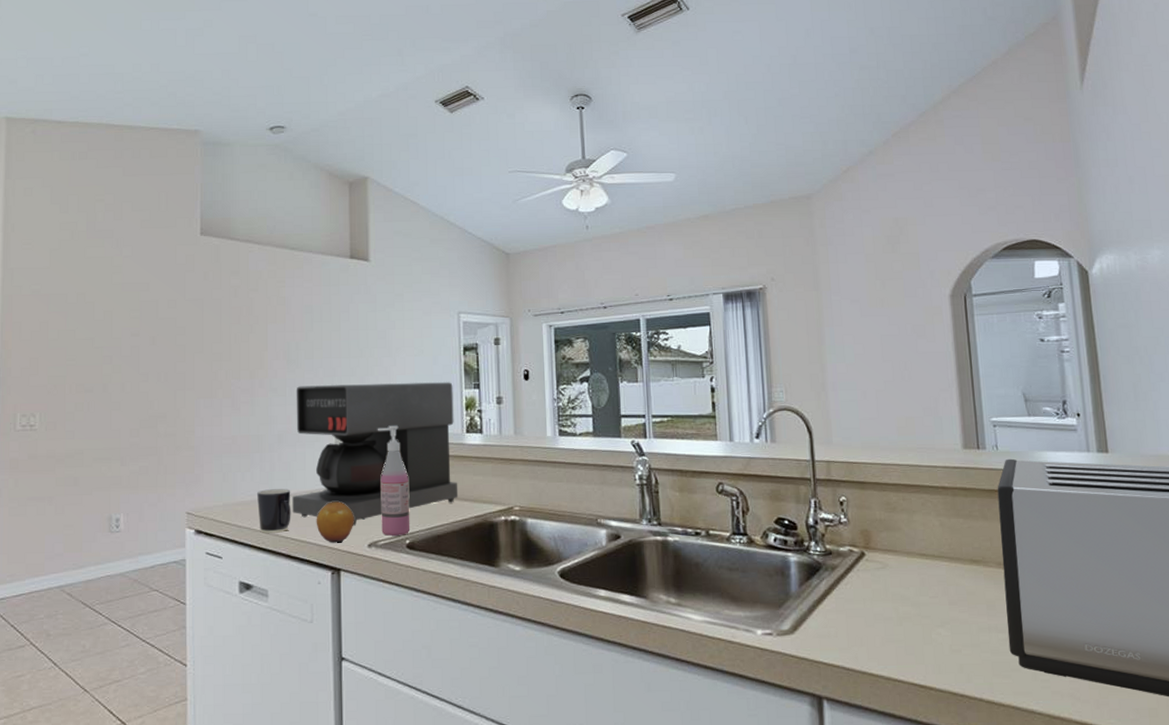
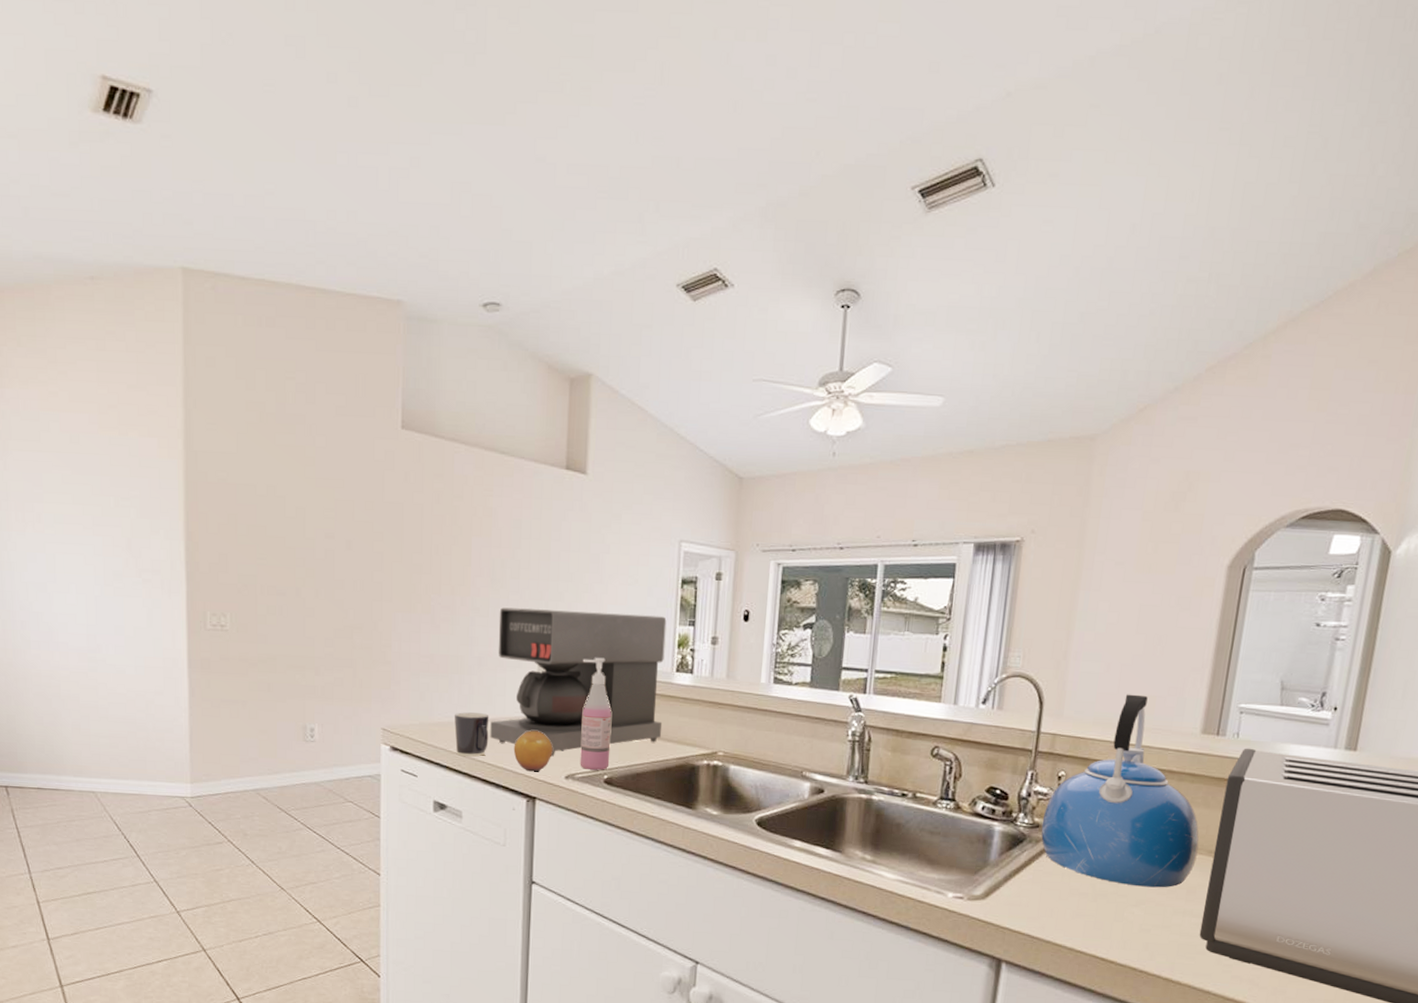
kettle: none [833,417,988,606] -> present [1041,694,1199,888]

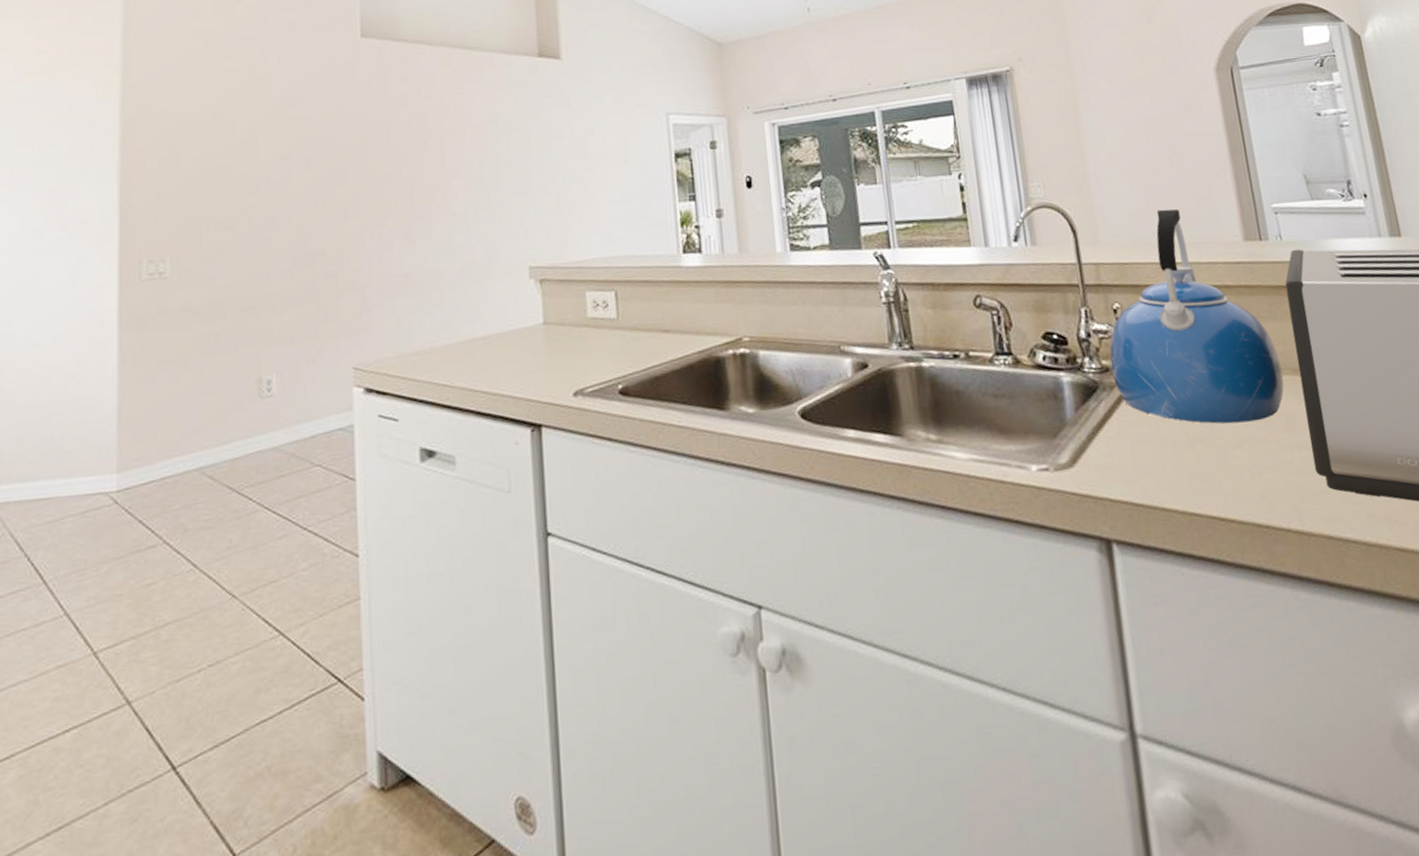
mug: present [454,712,489,758] -> none [437,332,480,388]
coffee maker: present [490,607,667,757] -> none [480,195,678,372]
fruit: present [513,730,553,772] -> none [510,343,556,395]
soap dispenser: present [580,658,611,770] -> none [578,250,623,381]

